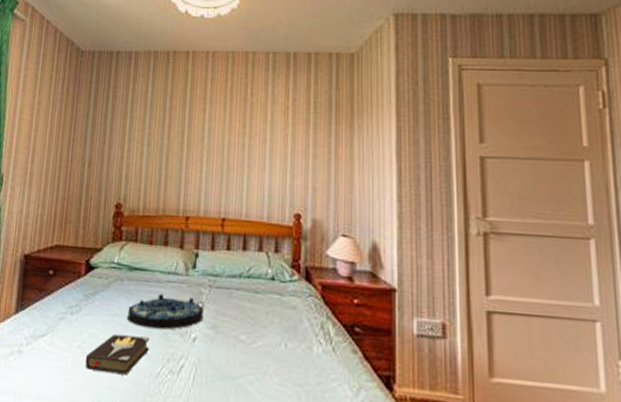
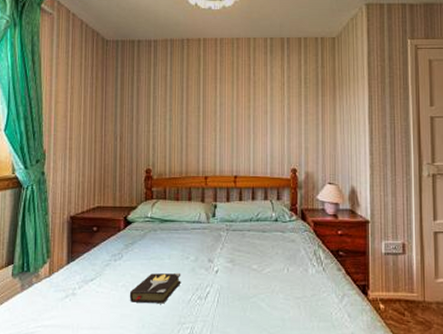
serving tray: present [127,293,204,330] -> none [162,238,223,266]

